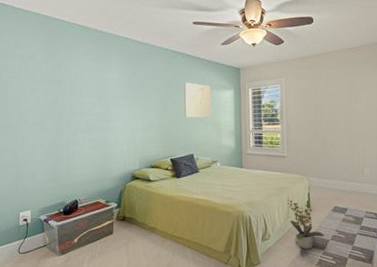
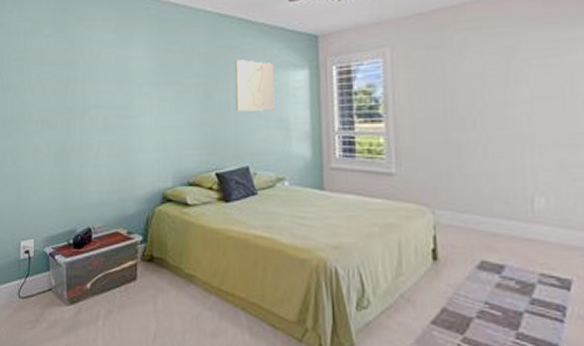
potted plant: present [287,199,325,249] -> none [397,245,465,330]

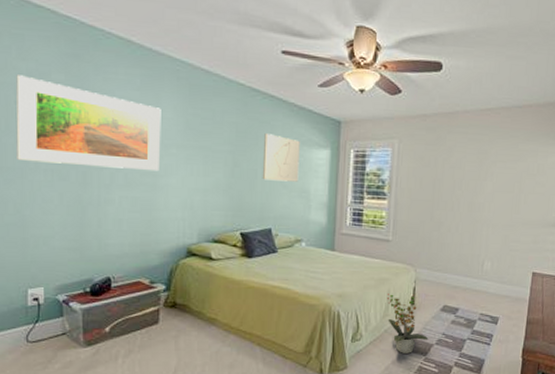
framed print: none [15,34,135,114] -> present [15,75,161,172]
potted plant: none [397,245,465,330] -> present [386,294,429,354]

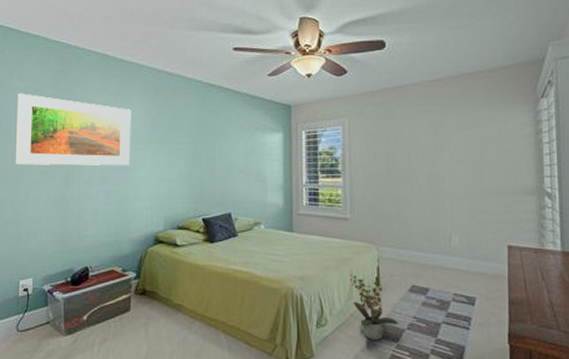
wall art: present [262,134,300,182] -> none [220,123,254,167]

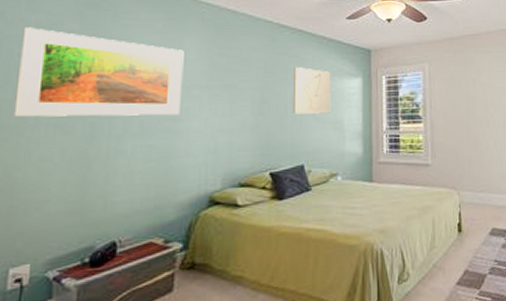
wall art: none [220,123,254,167] -> present [292,67,331,114]
potted plant: present [349,274,399,340] -> none [431,220,481,290]

